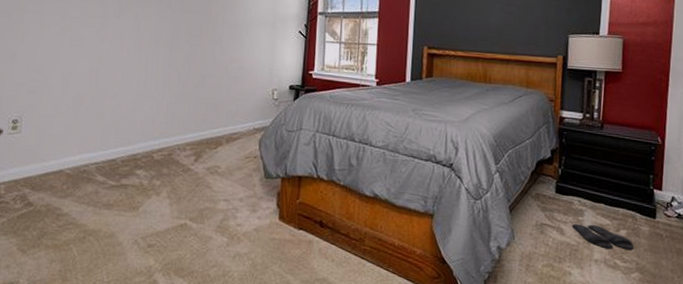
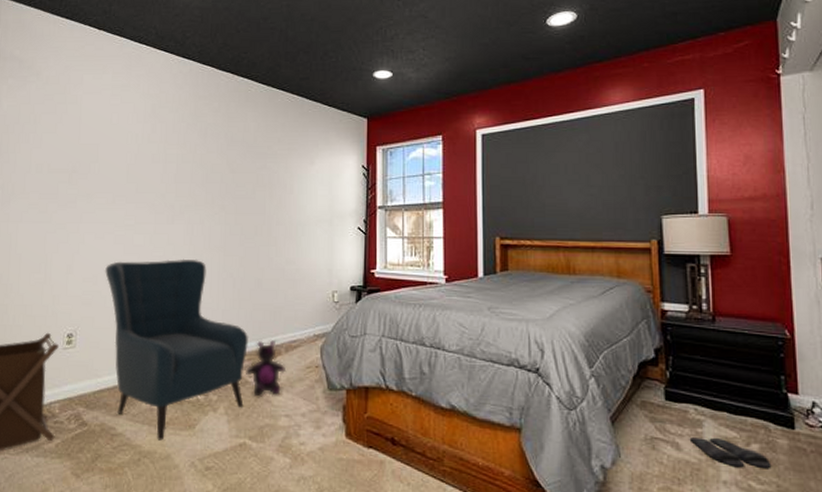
armchair: none [50,52,193,220] -> present [104,258,249,440]
stuffed animal: none [187,132,227,182] -> present [245,340,287,396]

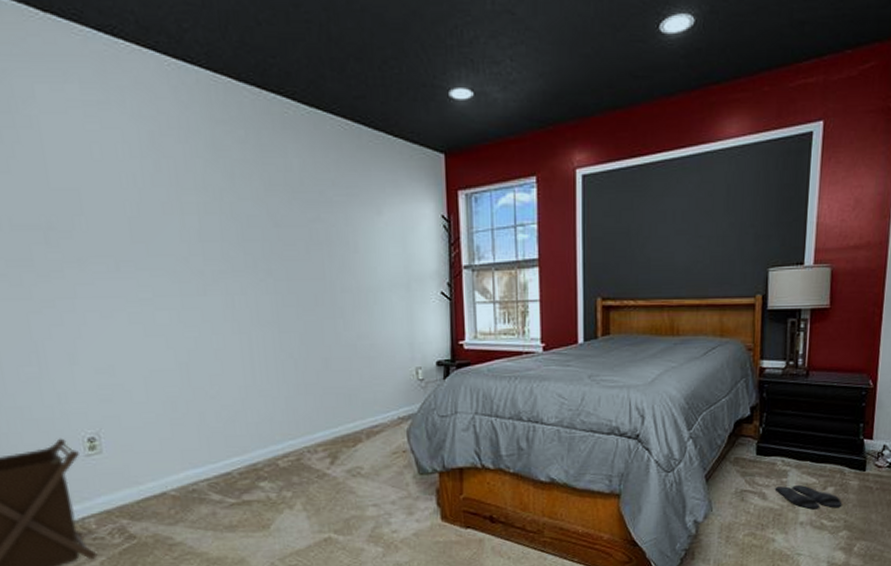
armchair: present [104,258,249,440] -> none [122,338,324,545]
stuffed animal: present [245,340,287,396] -> none [321,427,370,488]

